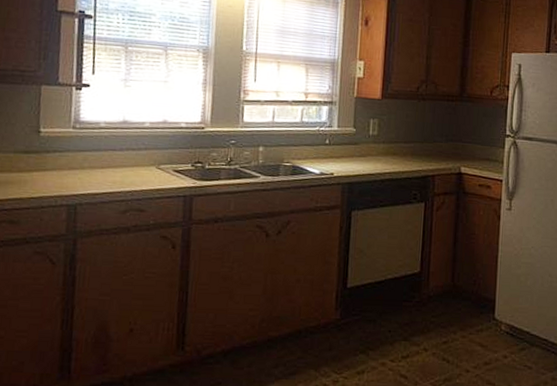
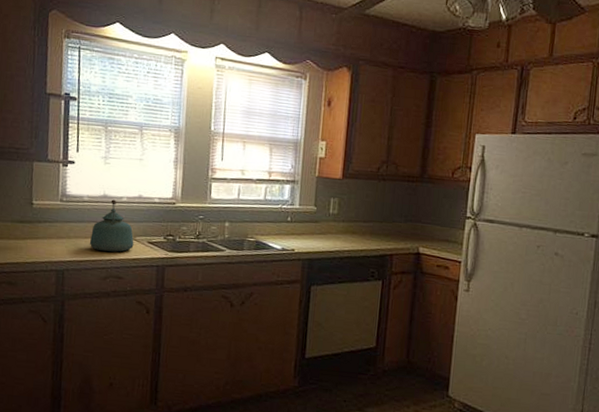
kettle: none [106,125,158,183] -> present [89,199,134,252]

